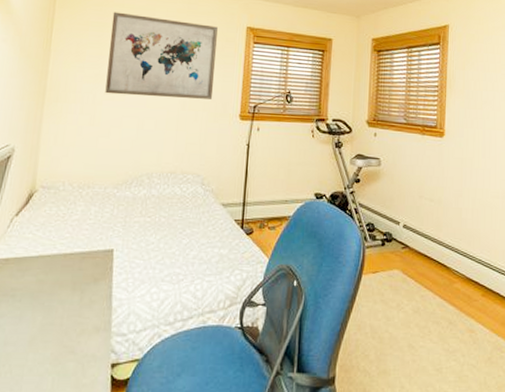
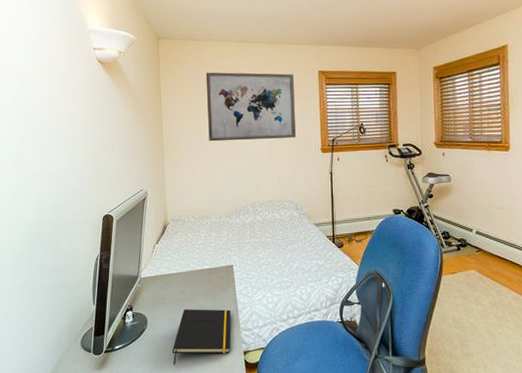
notepad: none [12,305,102,381] -> present [172,309,231,365]

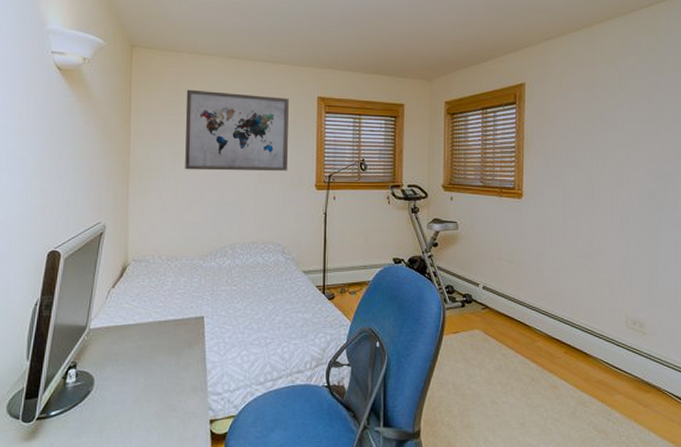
notepad: present [172,309,231,365] -> none [122,368,198,436]

